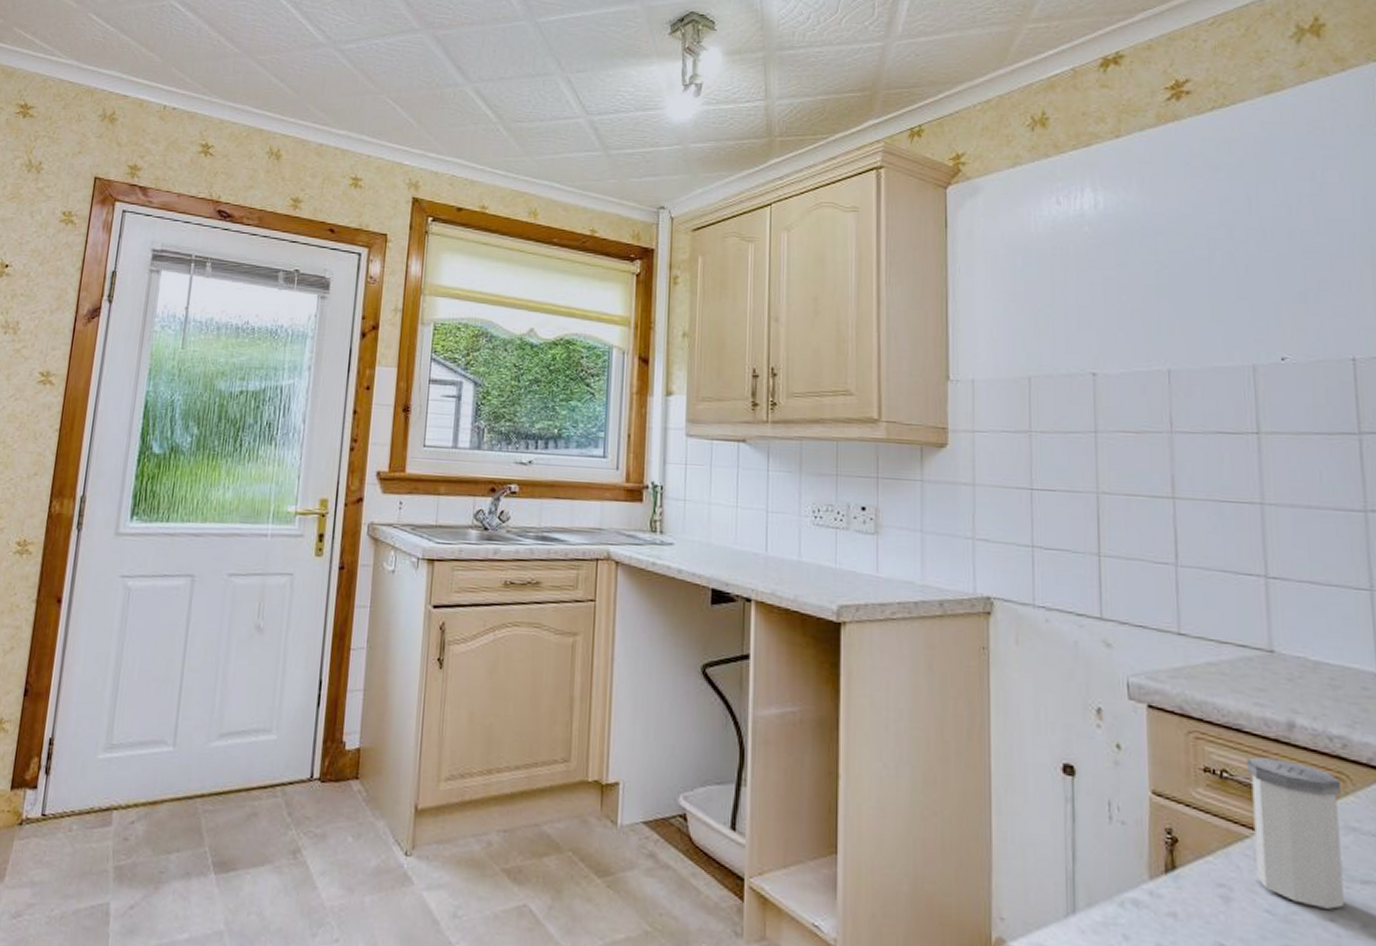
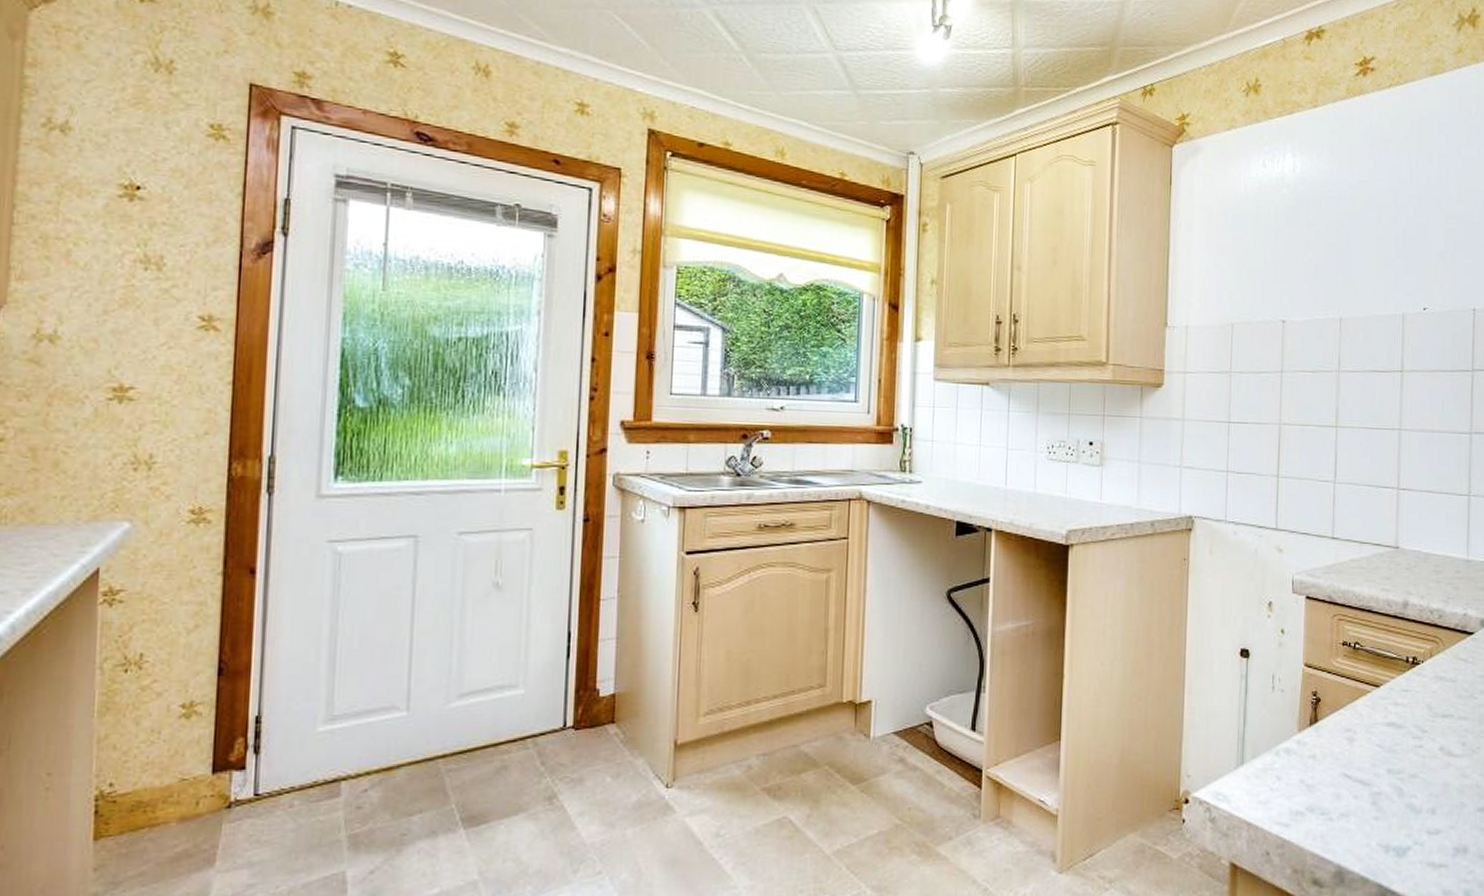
salt shaker: present [1247,757,1345,909] -> none [1373,630,1435,739]

